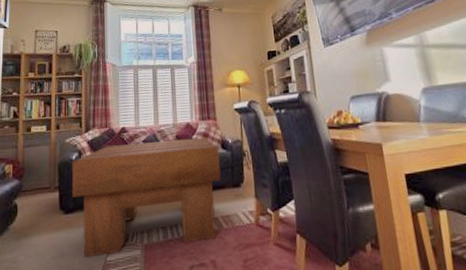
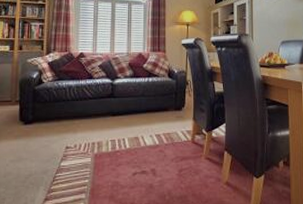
coffee table: present [72,137,221,258] -> none [32,66,165,162]

